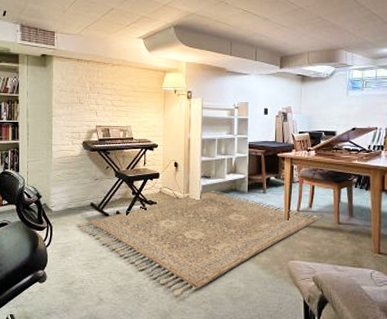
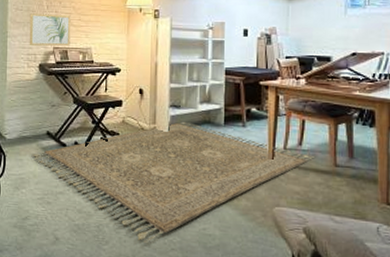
wall art: none [73,94,112,125] -> present [29,13,71,46]

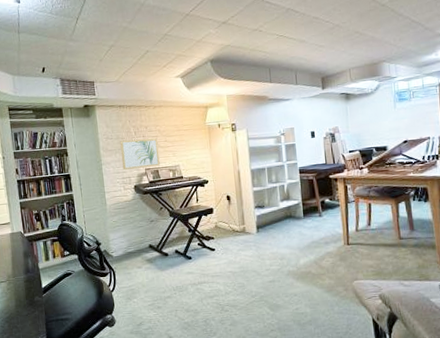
rug: present [31,121,316,244] -> none [138,219,383,330]

